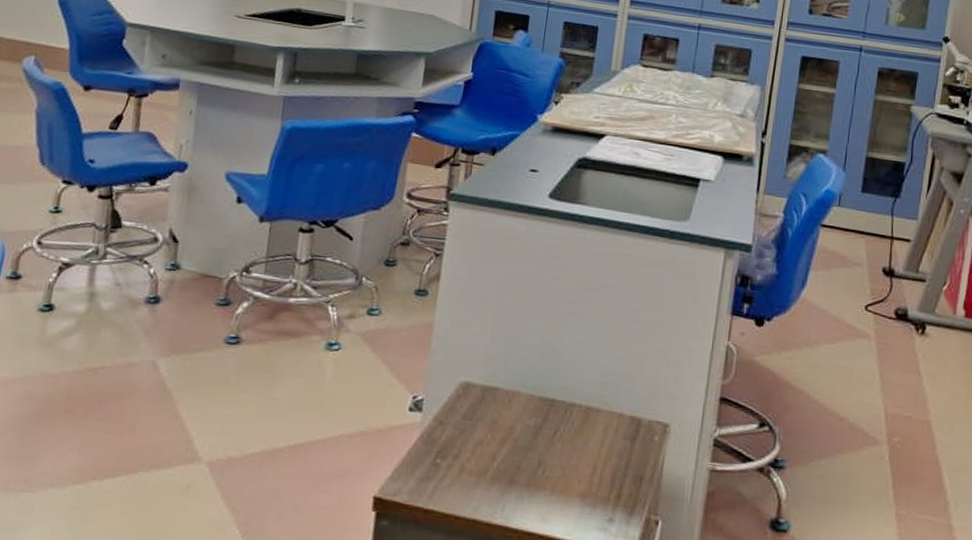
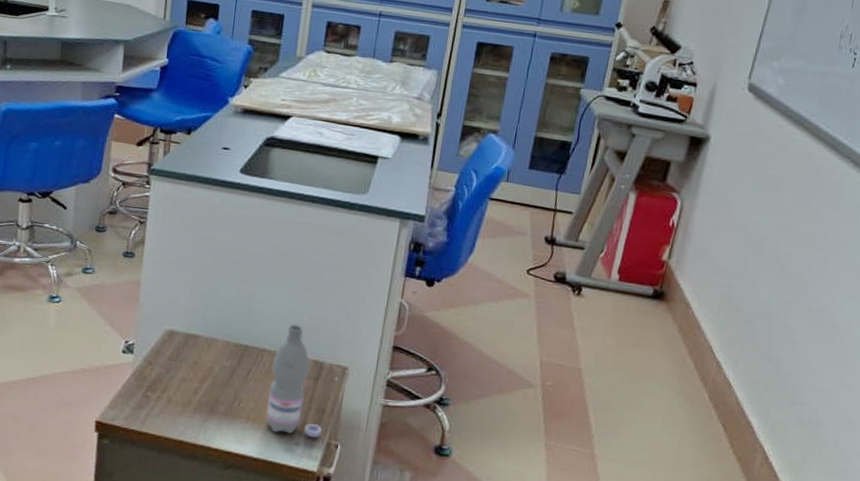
water bottle: none [574,373,640,513] -> present [265,324,322,438]

